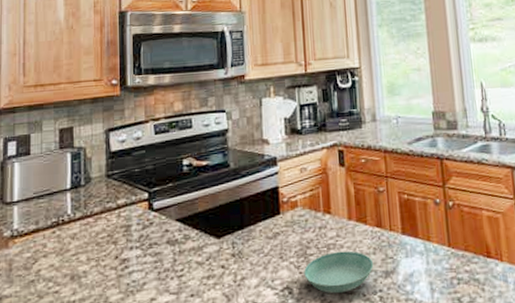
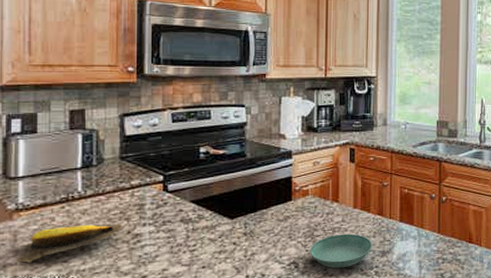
banana: none [11,248,110,295] -> present [16,223,122,263]

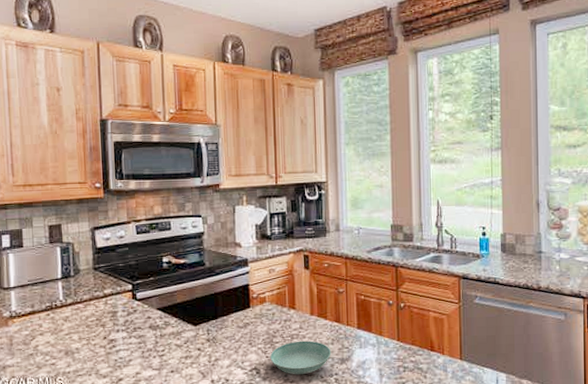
banana: present [16,223,122,263] -> none [13,330,99,365]

